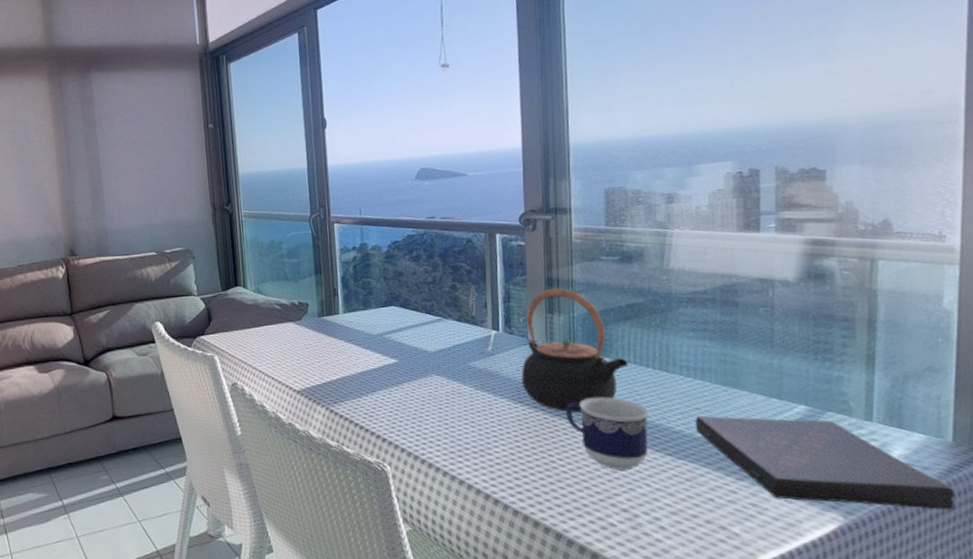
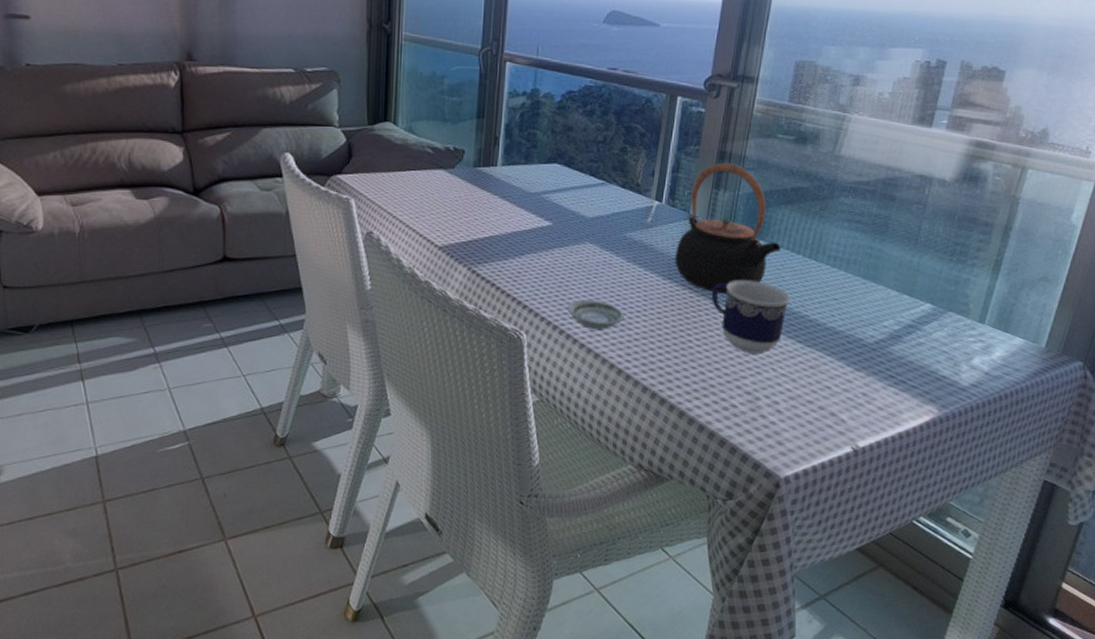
saucer: none [424,428,482,457] -> present [567,299,624,330]
book: present [695,415,956,511] -> none [829,306,1035,409]

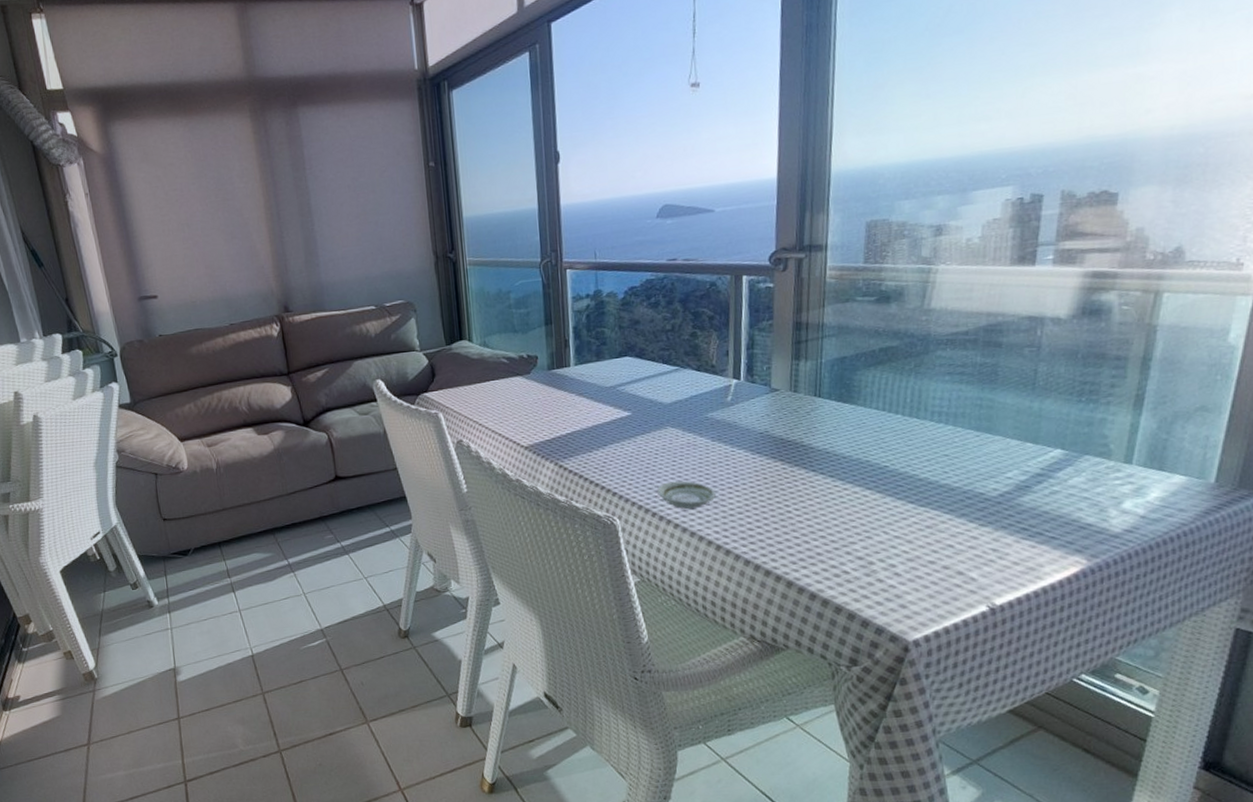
teapot: present [675,162,781,294] -> none [761,332,876,462]
cup: present [712,280,791,354] -> none [806,445,895,519]

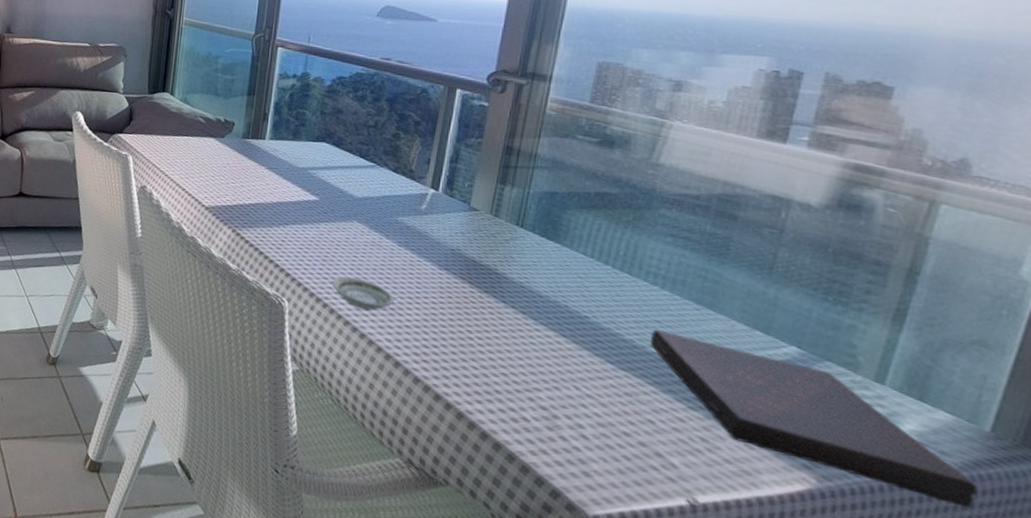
book: none [941,462,1209,552] -> present [649,329,978,509]

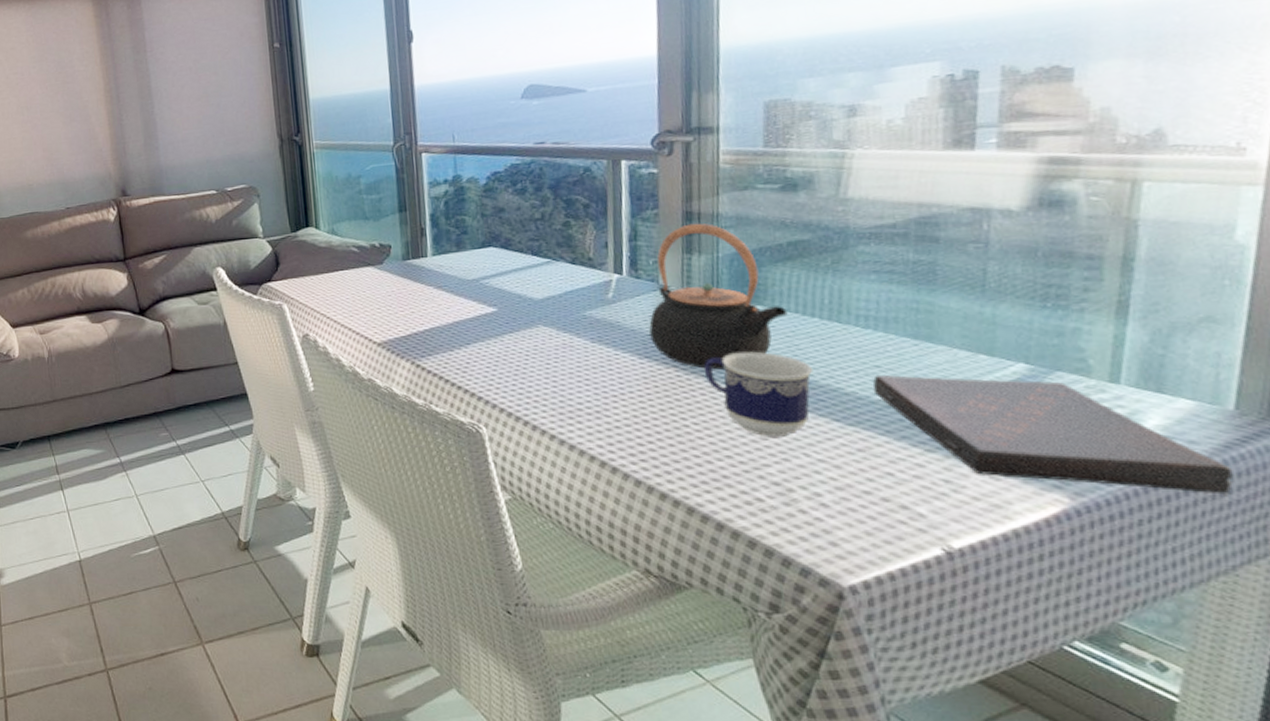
saucer: present [331,276,394,311] -> none [528,386,598,419]
teapot: none [453,157,584,295] -> present [649,223,788,370]
cup: none [497,282,598,368] -> present [705,351,813,437]

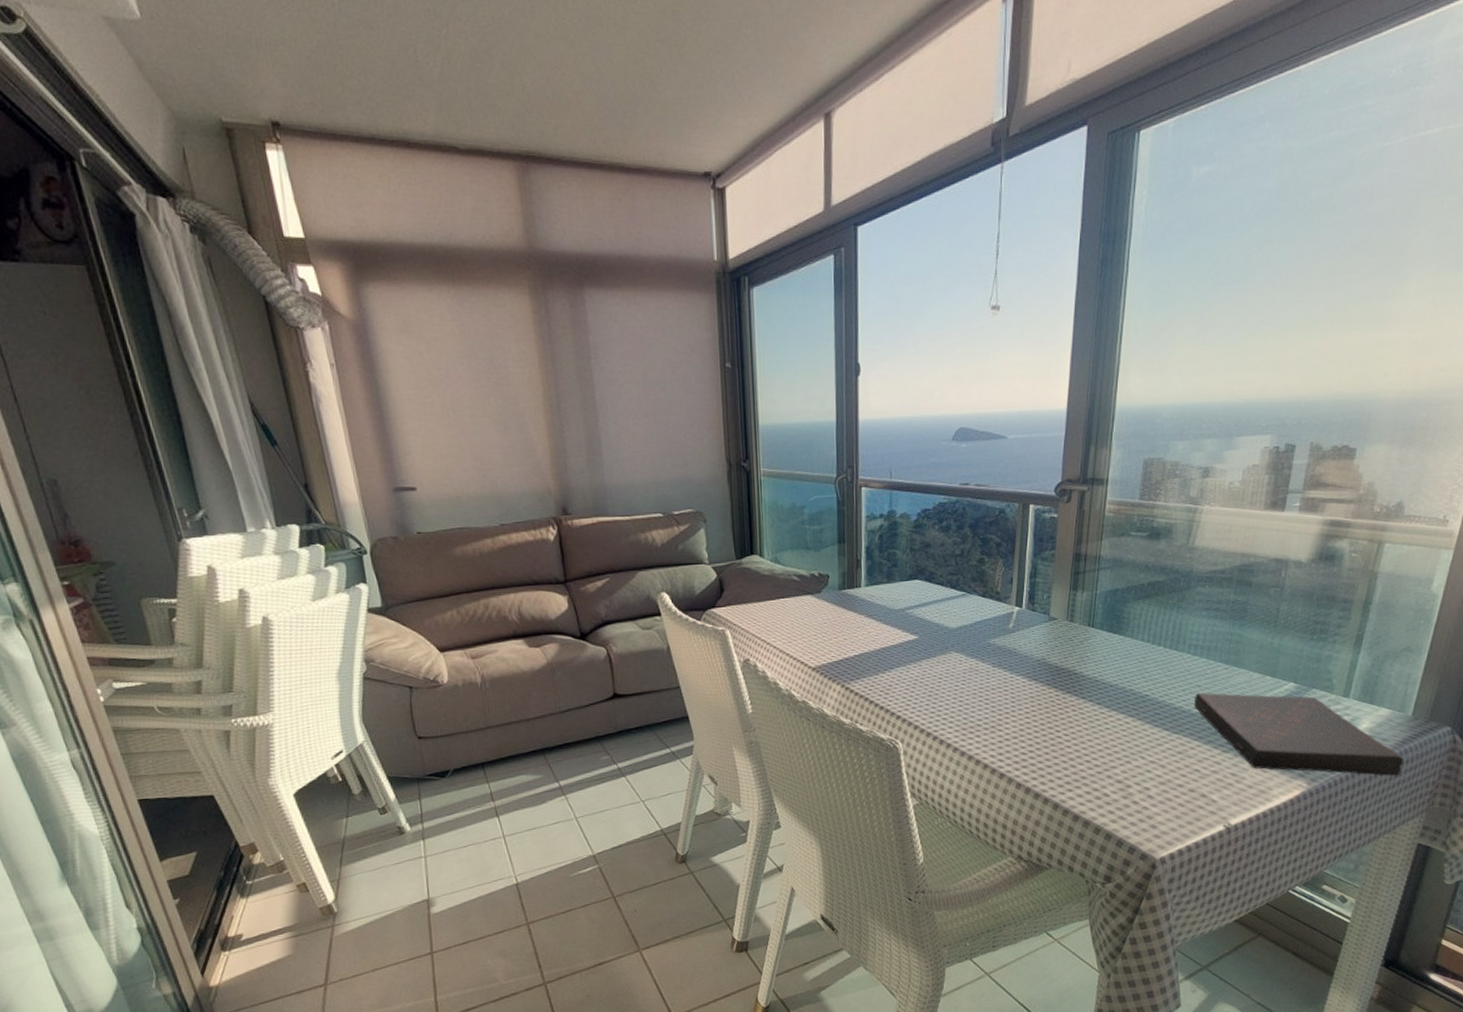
teapot: present [649,223,788,370] -> none [1039,564,1142,690]
cup: present [705,351,813,437] -> none [1078,674,1155,745]

